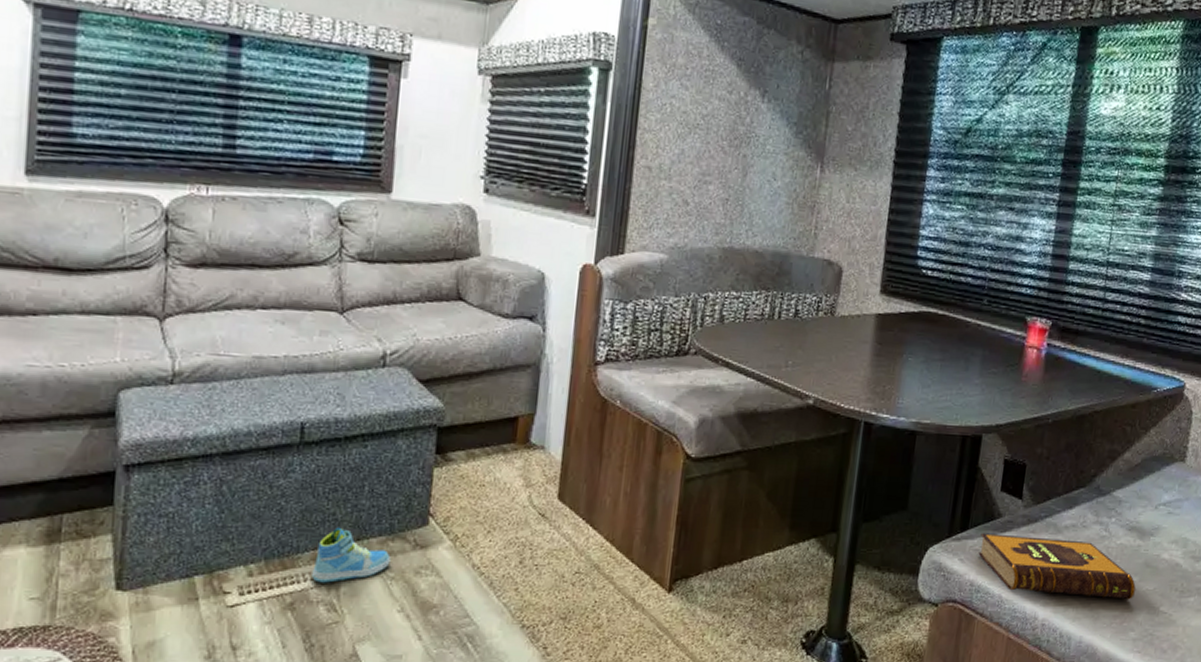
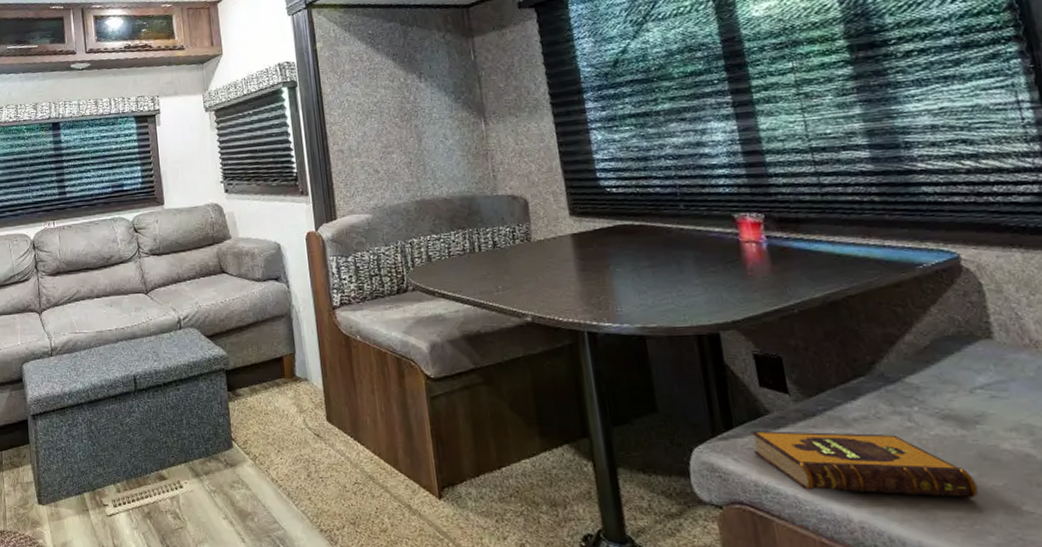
sneaker: present [312,527,391,583] -> none [158,452,211,496]

